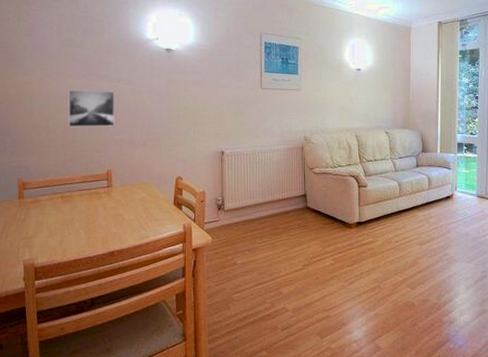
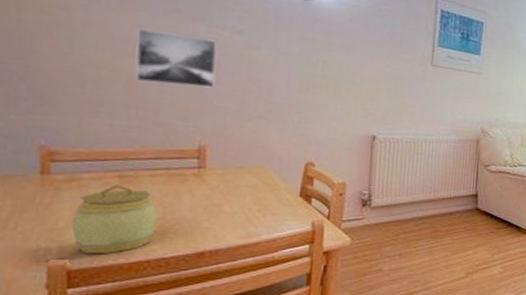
jar: none [36,203,84,255] -> present [71,184,157,254]

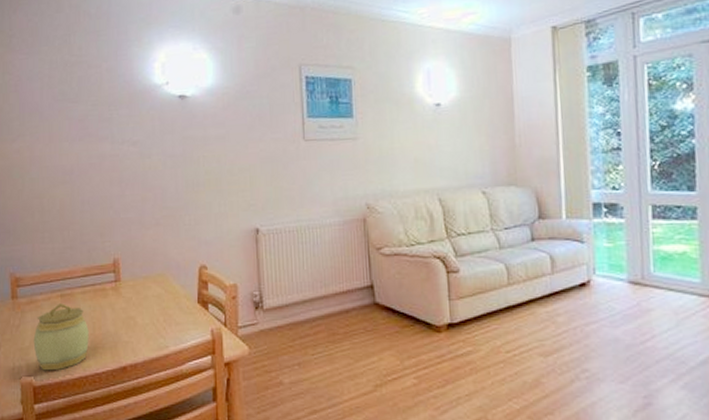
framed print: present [135,28,217,88] -> none [64,155,120,205]

